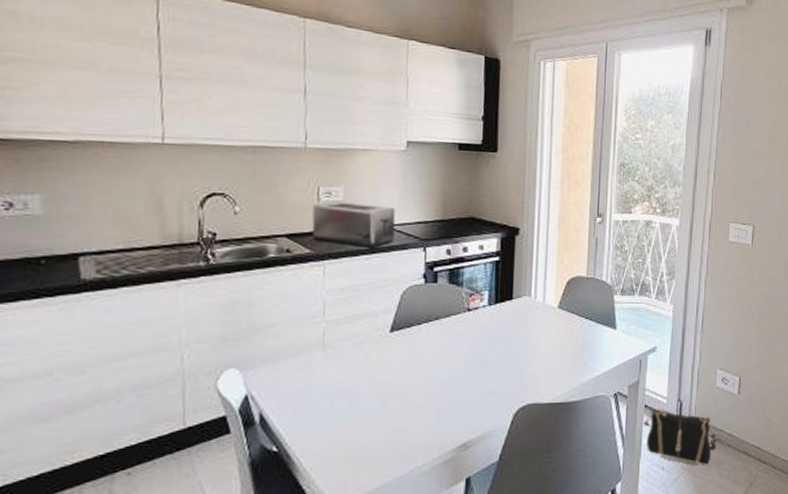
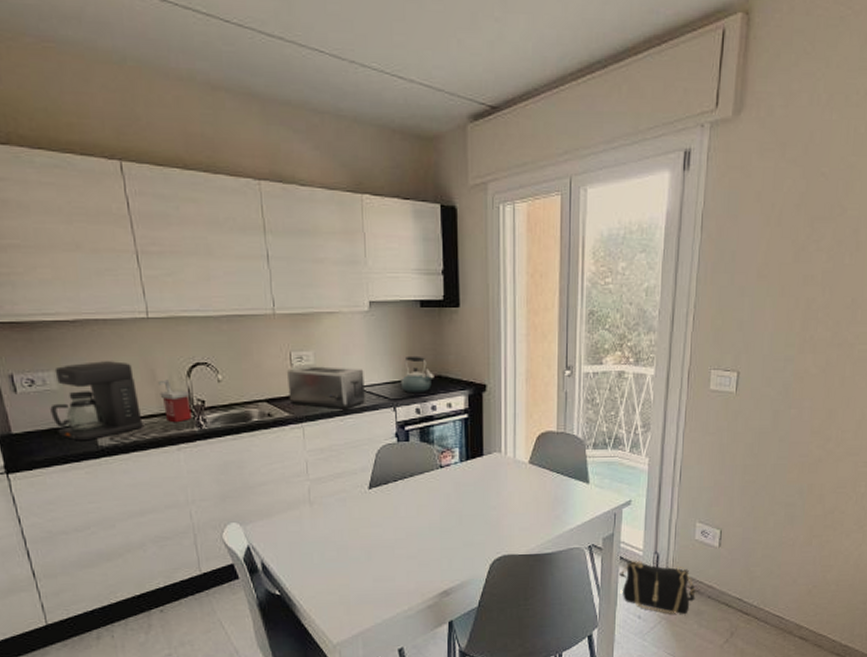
coffee maker: none [27,186,140,273] -> present [50,361,143,441]
soap dispenser: none [163,209,200,257] -> present [157,379,192,423]
kettle: none [432,196,468,235] -> present [400,356,434,394]

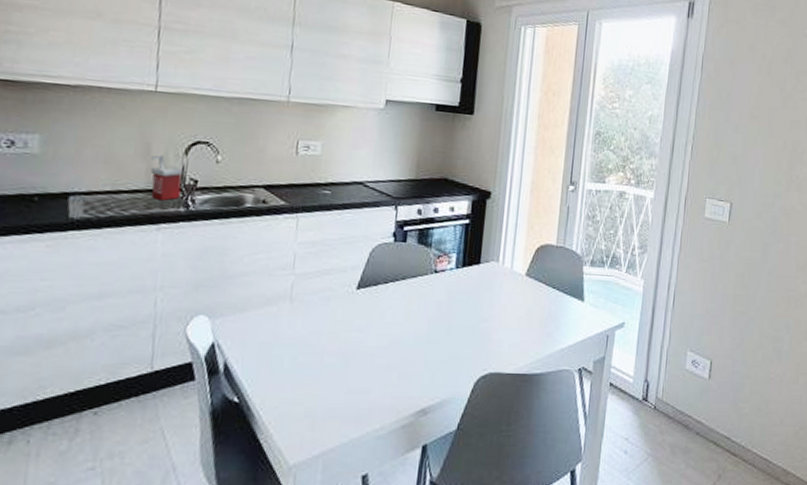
coffee maker: present [50,361,143,441] -> none [24,129,127,212]
toaster: present [286,365,365,409] -> none [288,155,370,203]
kettle: present [400,356,434,394] -> none [405,156,441,195]
handbag: present [619,561,696,614] -> none [608,388,684,451]

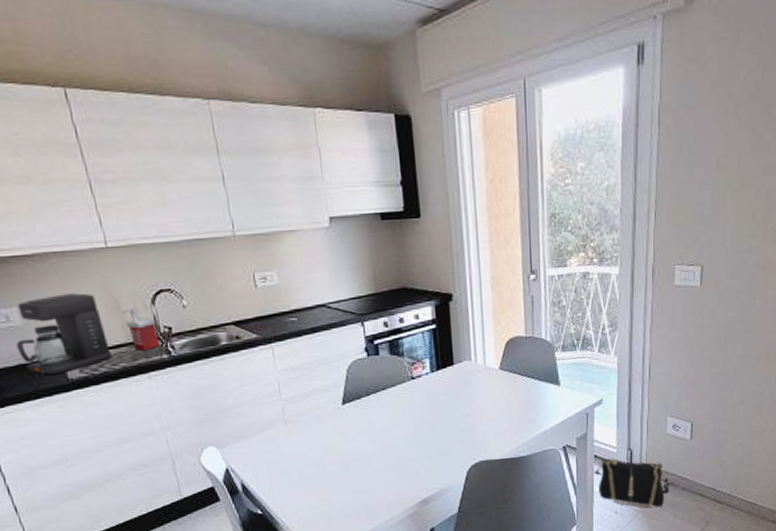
coffee maker: none [24,129,127,212] -> present [16,293,112,376]
handbag: none [608,388,684,451] -> present [595,458,670,508]

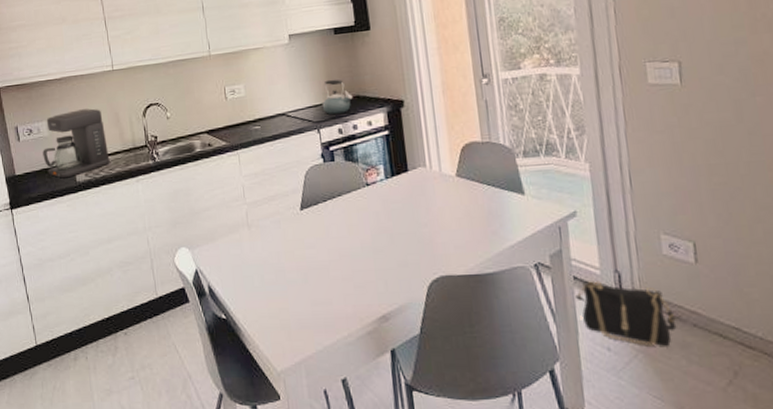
soap dispenser: present [122,308,160,352] -> none [120,120,147,158]
kettle: none [366,269,400,308] -> present [322,79,353,115]

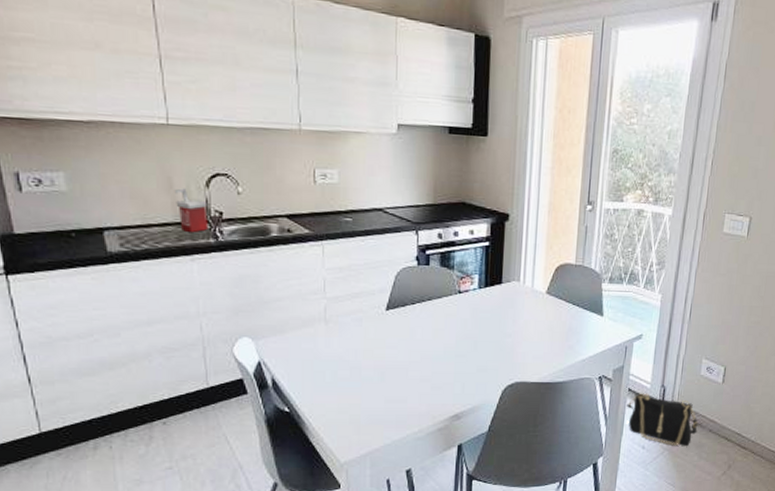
coffee maker: present [43,108,110,179] -> none [57,165,156,246]
soap dispenser: none [120,120,147,158] -> present [174,188,208,233]
kettle: present [322,79,353,115] -> none [424,181,458,219]

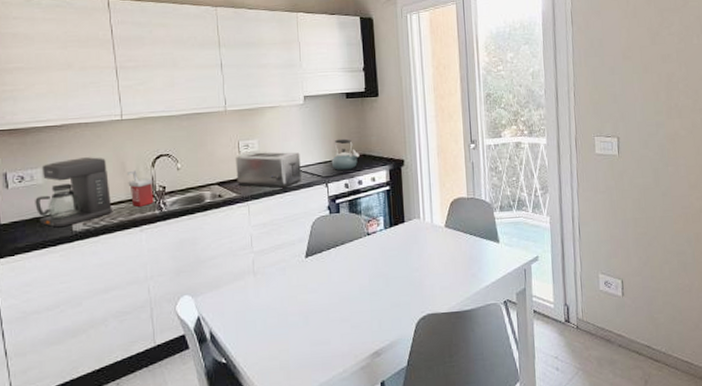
coffee maker: none [57,165,156,246] -> present [35,157,112,228]
toaster: none [309,183,388,230] -> present [235,151,301,188]
kettle: none [424,181,458,219] -> present [331,138,360,171]
handbag: present [627,393,698,446] -> none [534,313,607,365]

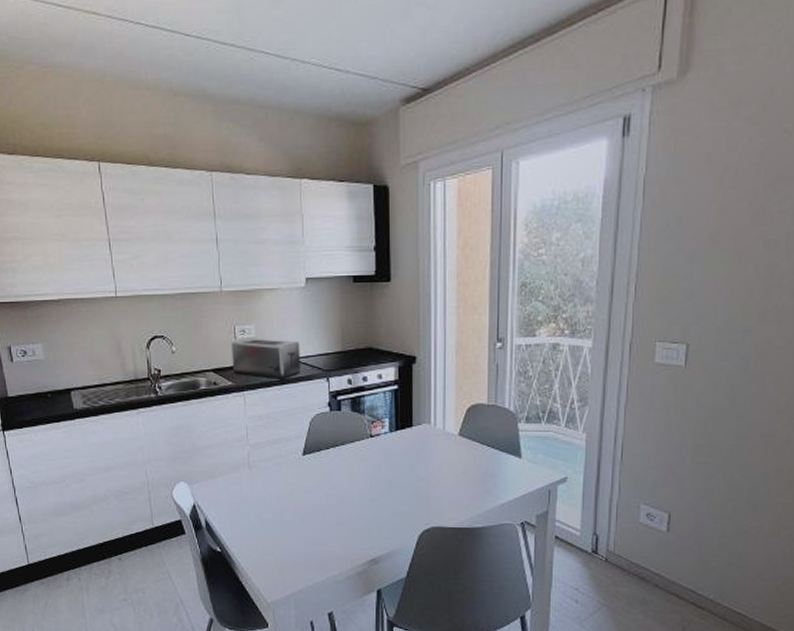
coffee maker: present [35,157,112,228] -> none [38,335,110,404]
soap dispenser: present [126,170,154,208] -> none [122,351,150,390]
kettle: present [331,138,360,171] -> none [333,328,366,365]

